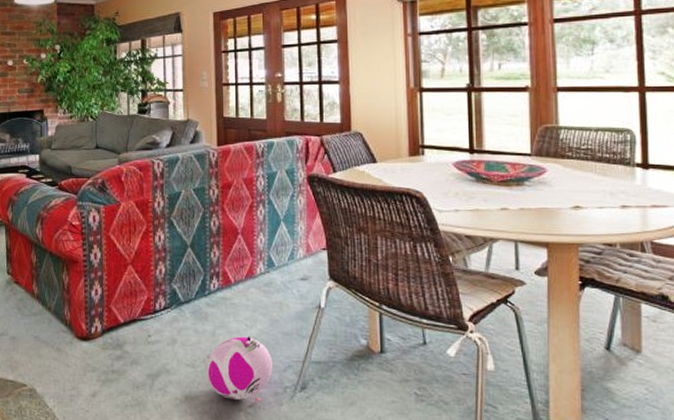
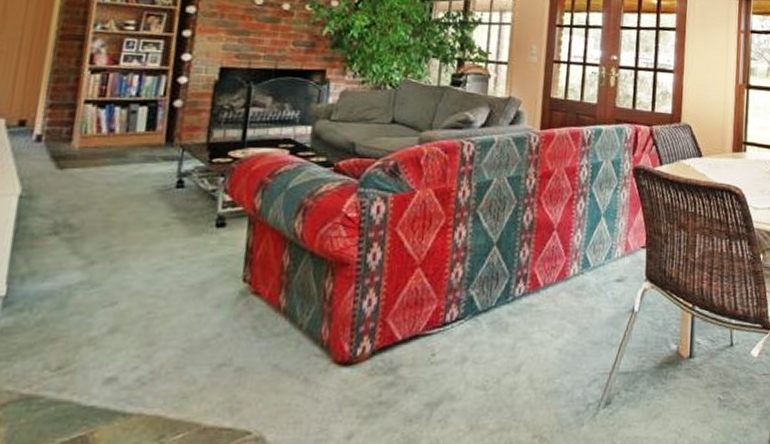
ball: present [206,336,272,403] -> none [499,348,577,426]

